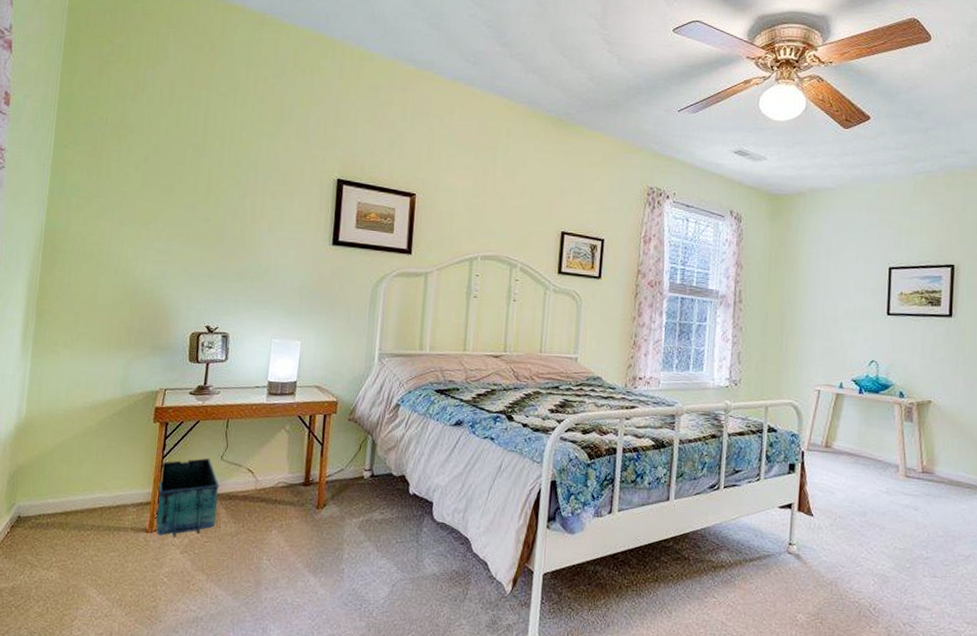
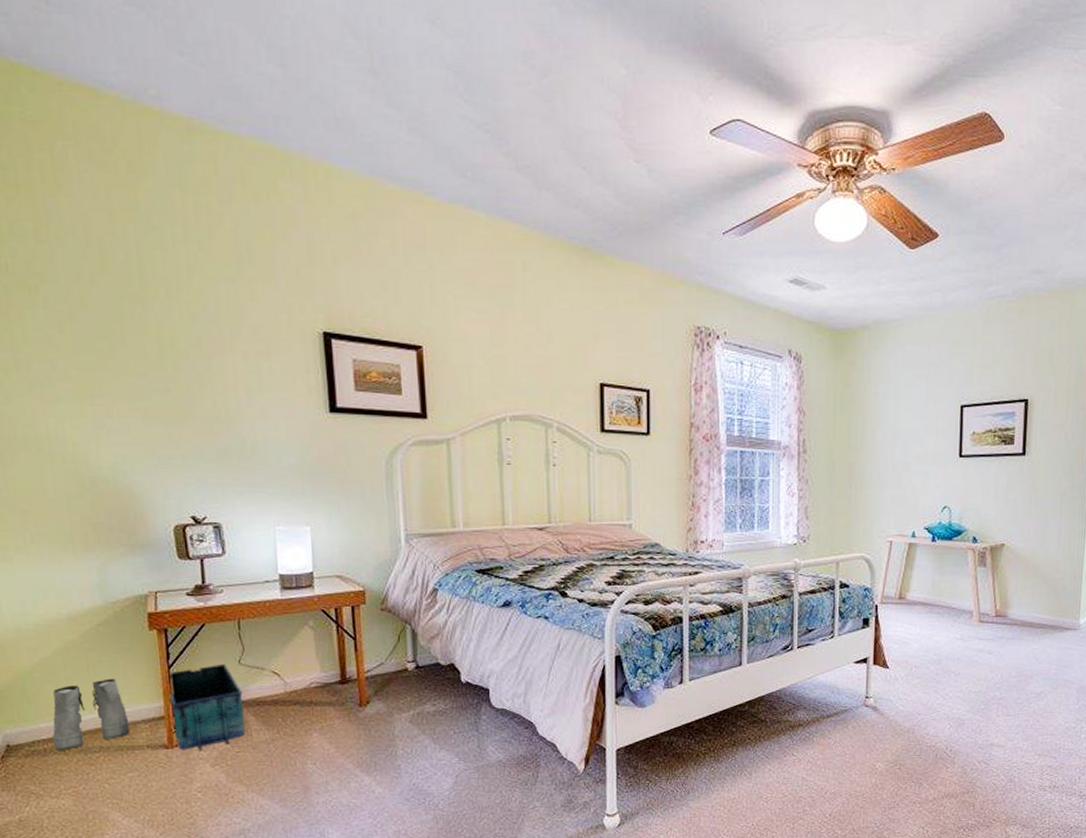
boots: none [55,463,121,526] -> present [52,678,130,750]

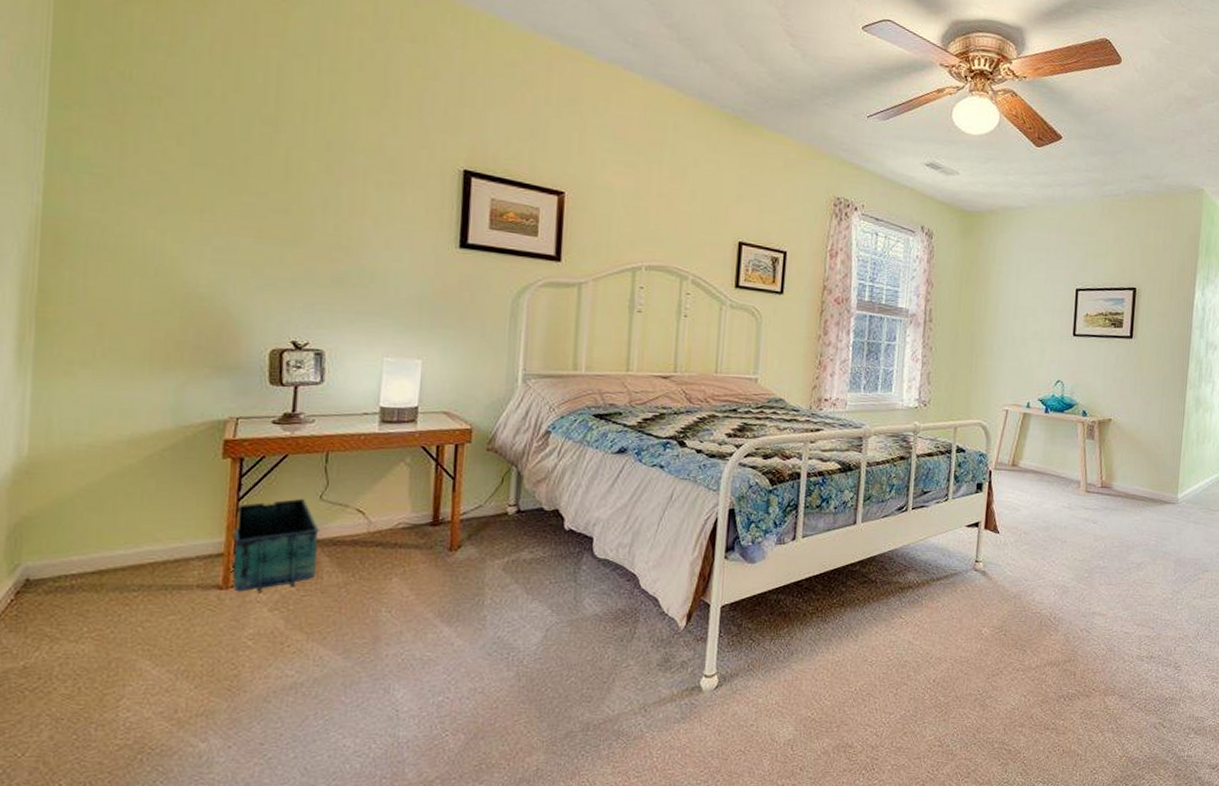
boots: present [52,678,130,750] -> none [83,509,181,587]

